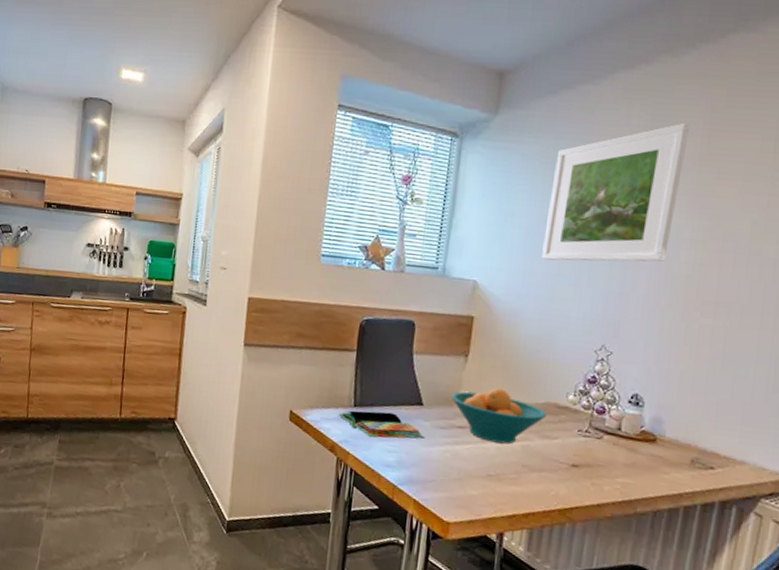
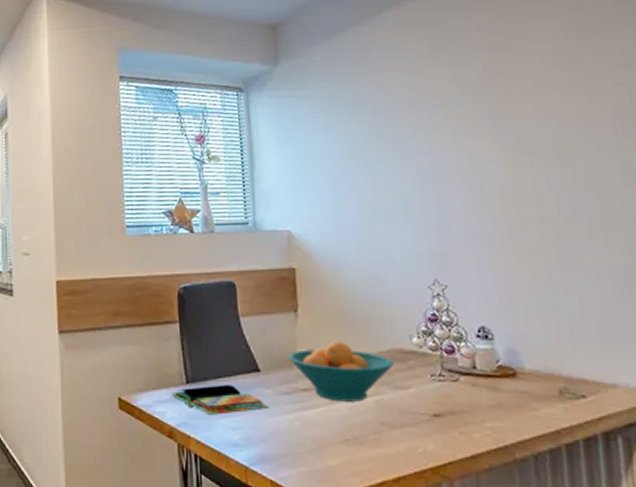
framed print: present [541,122,690,262] -> none [344,48,477,201]

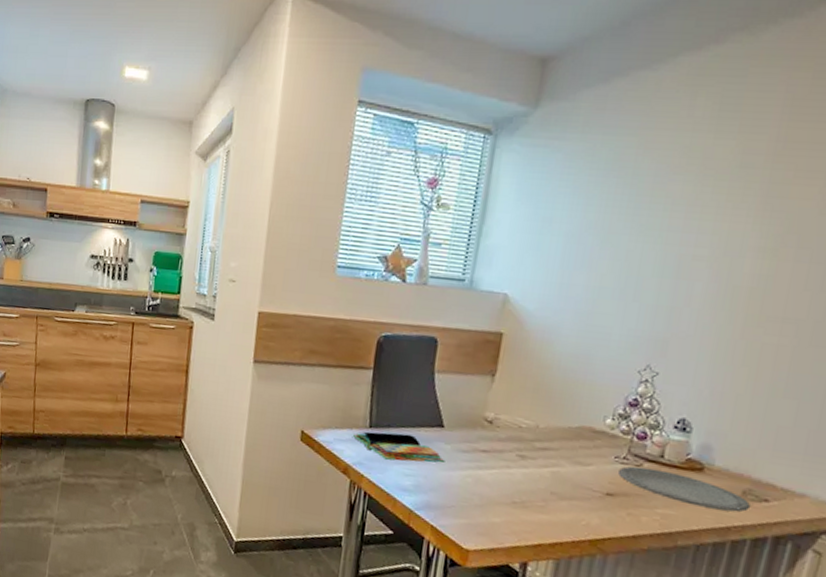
fruit bowl: present [288,341,394,402] -> none [474,410,580,470]
plate: none [439,382,571,413] -> present [618,466,750,512]

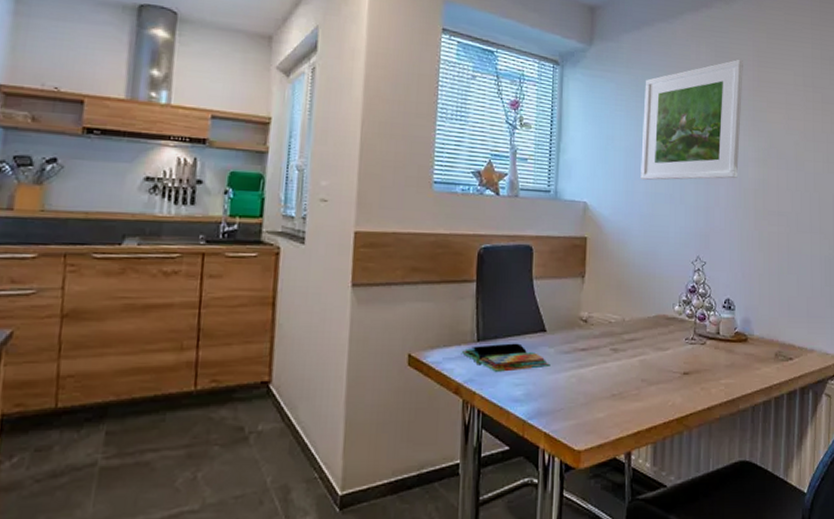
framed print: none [582,112,765,273] -> present [641,59,743,181]
plate: present [618,466,750,512] -> none [690,345,781,372]

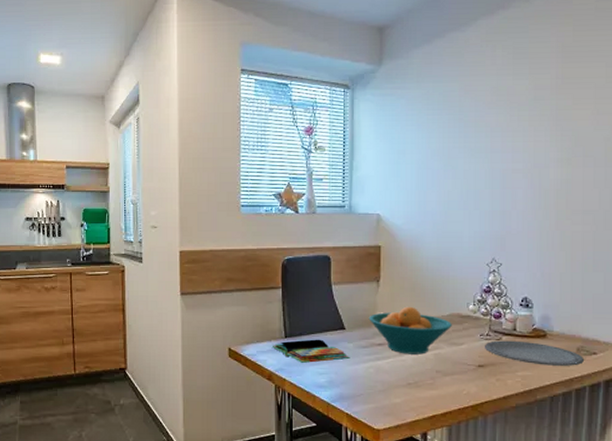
fruit bowl: none [572,306,658,361] -> present [368,306,452,355]
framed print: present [641,59,743,181] -> none [433,58,545,190]
plate: none [690,345,781,372] -> present [485,340,584,366]

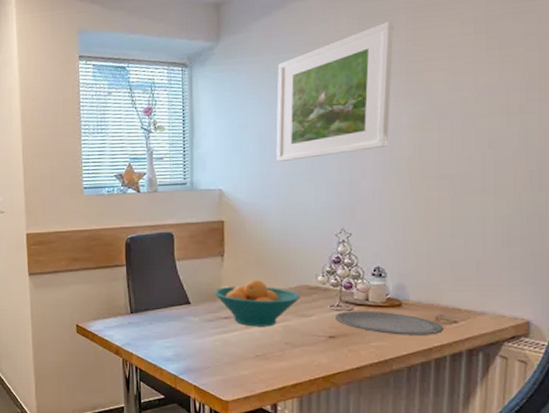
book: present [273,339,350,363] -> none [119,314,196,337]
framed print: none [433,58,545,190] -> present [276,20,394,163]

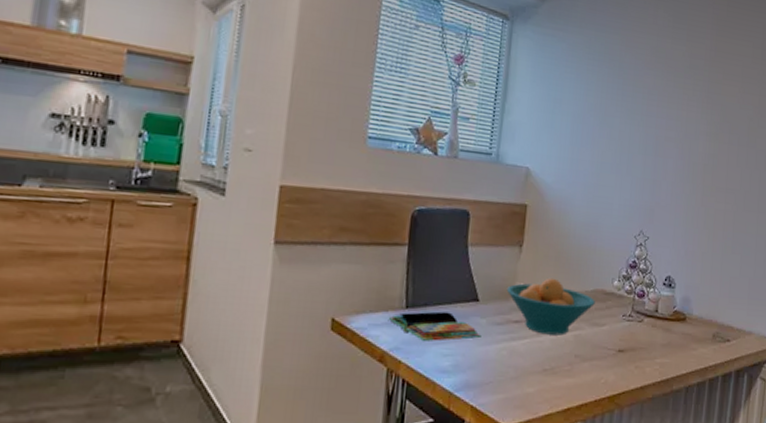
book: none [119,314,196,337] -> present [389,311,482,341]
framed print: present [276,20,394,163] -> none [587,26,702,152]
plate: present [336,311,443,335] -> none [626,322,718,354]

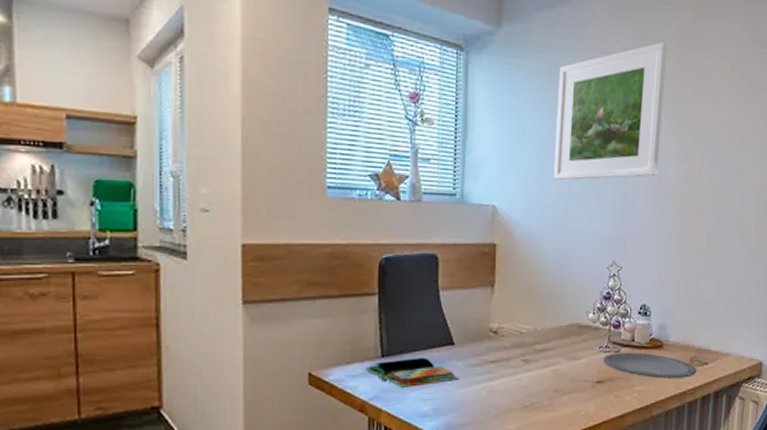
fruit bowl: present [506,277,595,336] -> none [481,315,571,372]
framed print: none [587,26,702,152] -> present [554,41,667,181]
plate: none [626,322,718,354] -> present [604,352,696,378]

